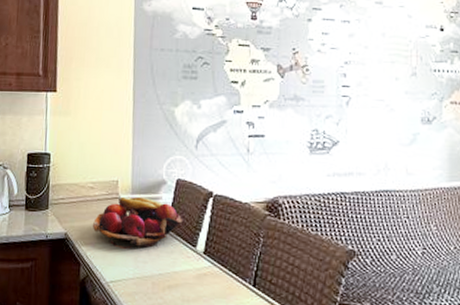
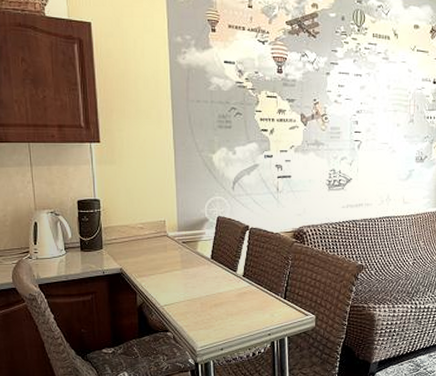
fruit basket: present [92,196,184,249] -> none [144,234,225,278]

